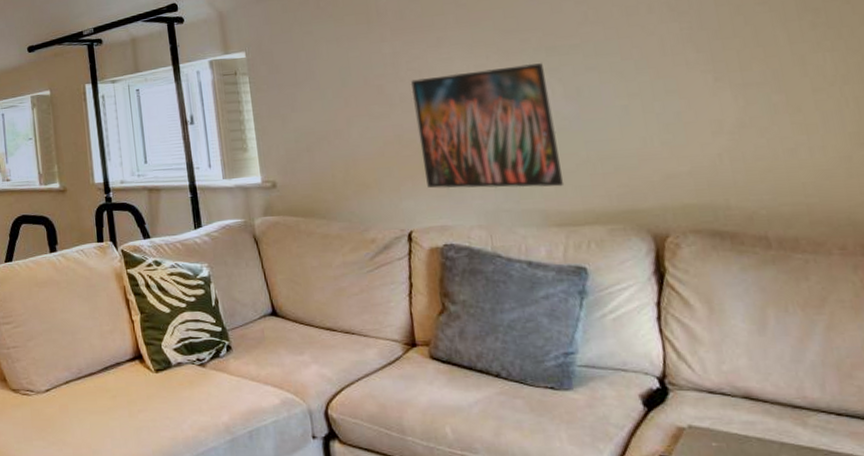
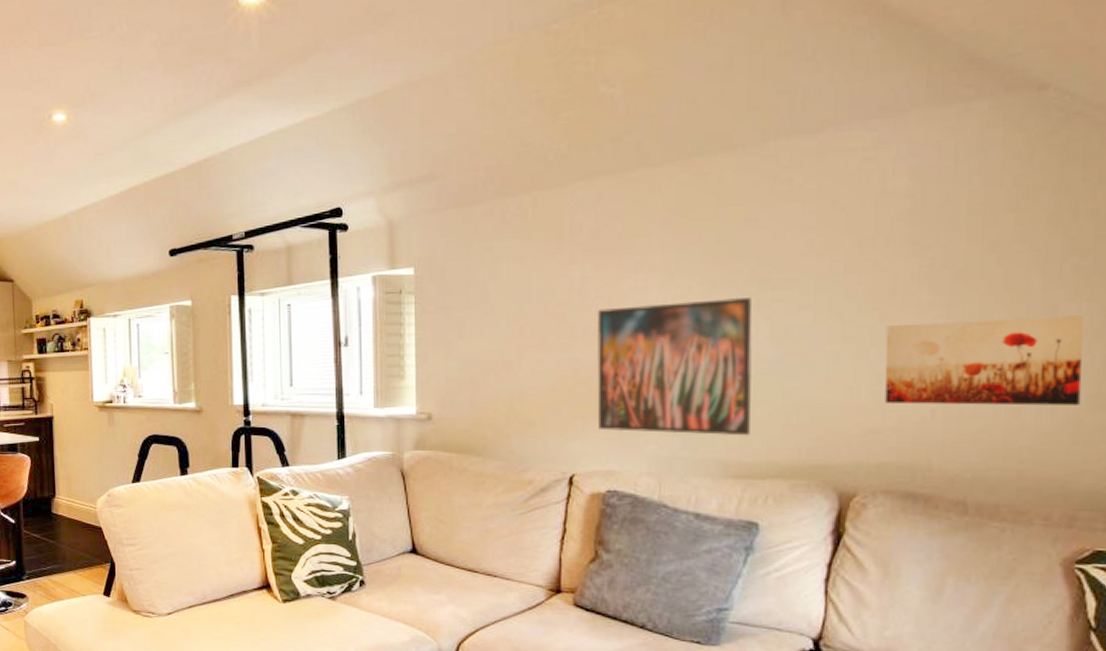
wall art: none [663,64,846,151] -> present [885,315,1084,406]

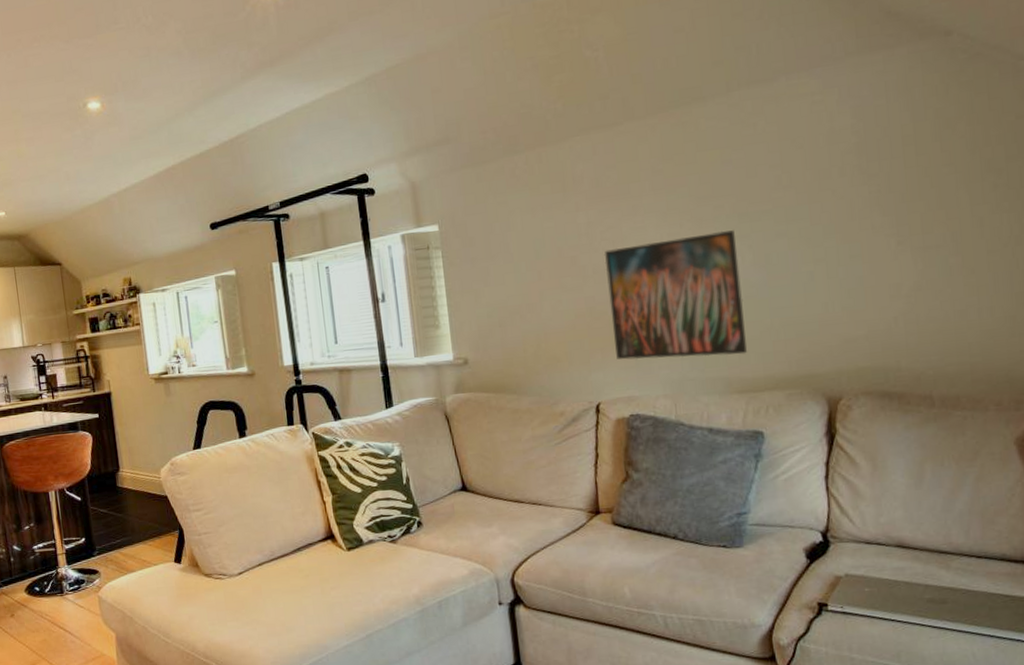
wall art: present [885,315,1084,406] -> none [848,225,1013,315]

